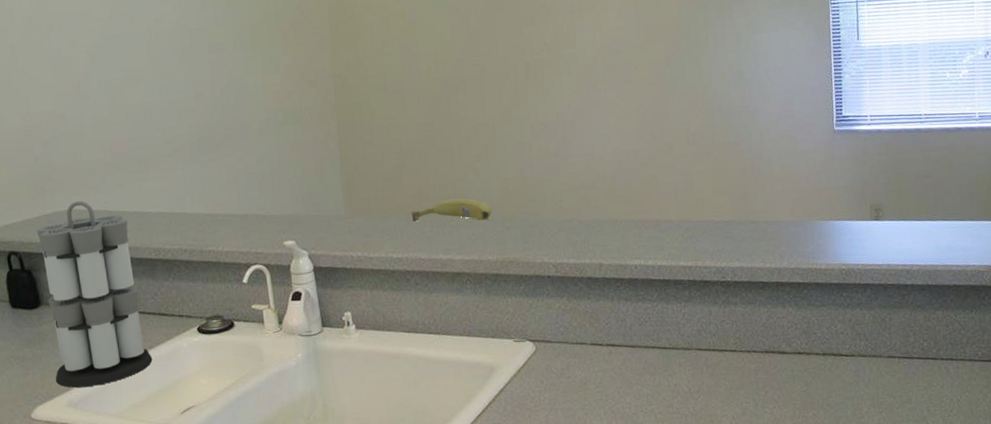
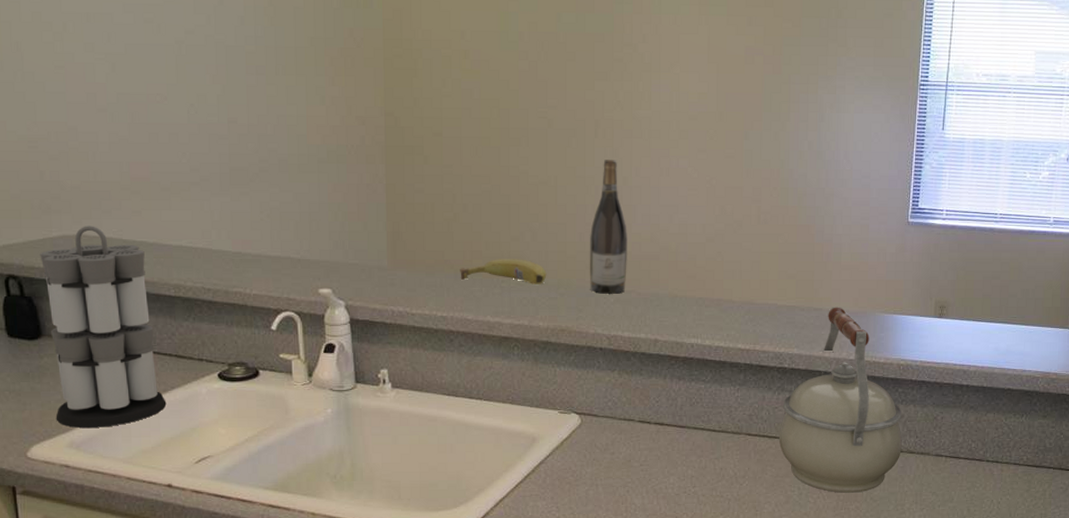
wine bottle: none [529,97,568,224] -> present [589,158,628,294]
kettle: none [728,218,853,402] -> present [778,307,903,493]

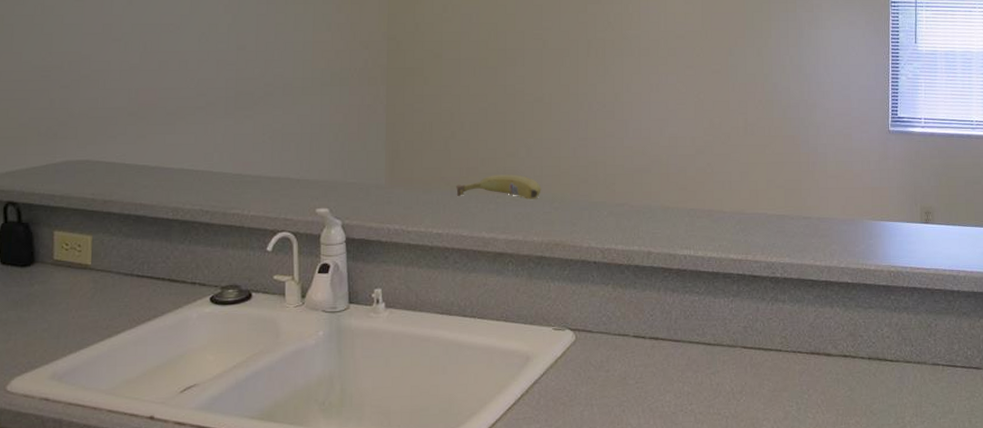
spice rack: present [40,226,167,428] -> none [40,151,156,358]
wine bottle: present [589,158,628,294] -> none [582,76,621,207]
kettle: present [778,307,903,493] -> none [774,215,898,407]

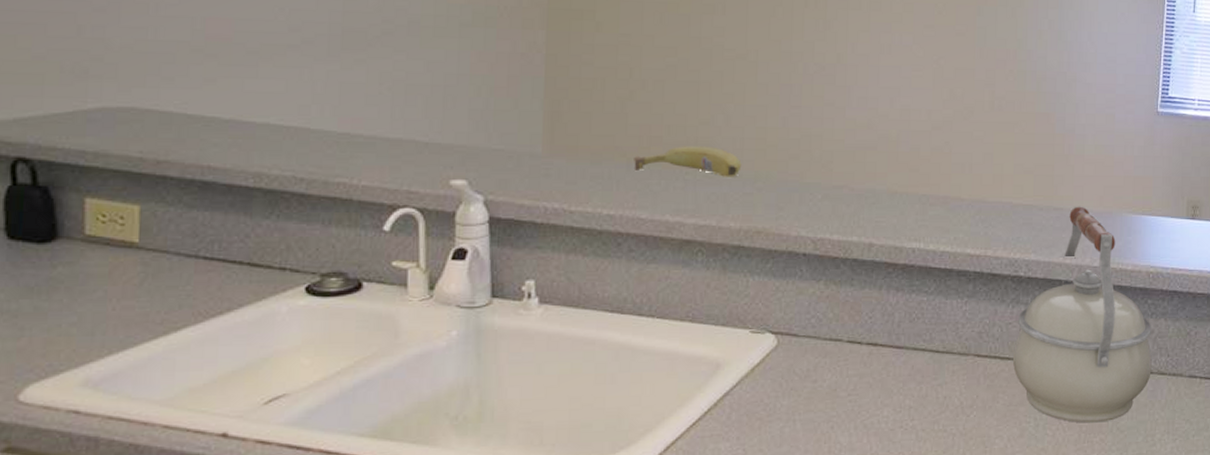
kettle: none [774,215,898,407] -> present [1012,206,1153,423]

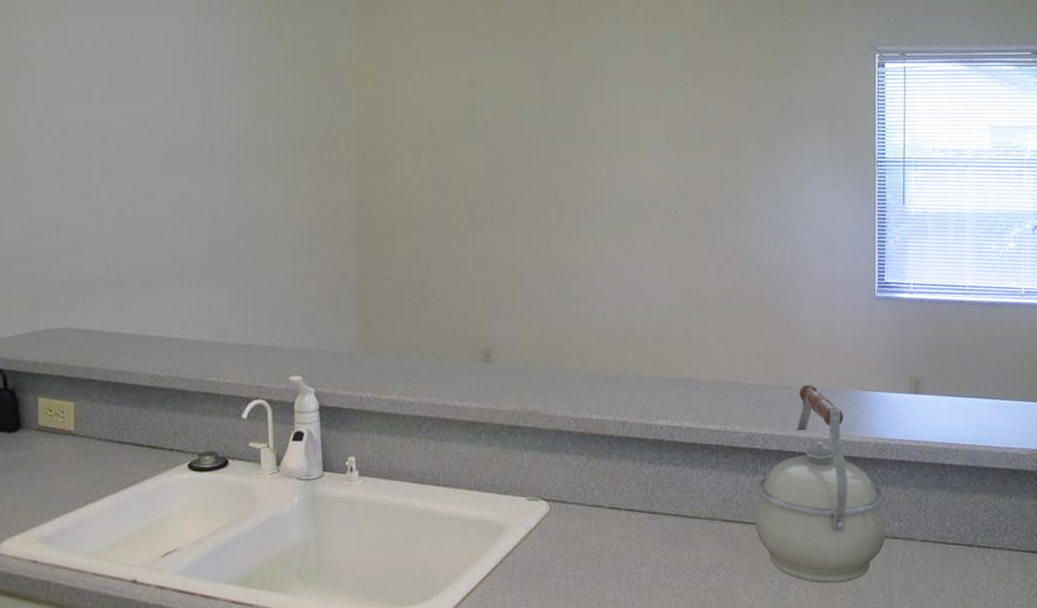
fruit: present [634,146,742,177] -> none [428,342,514,368]

